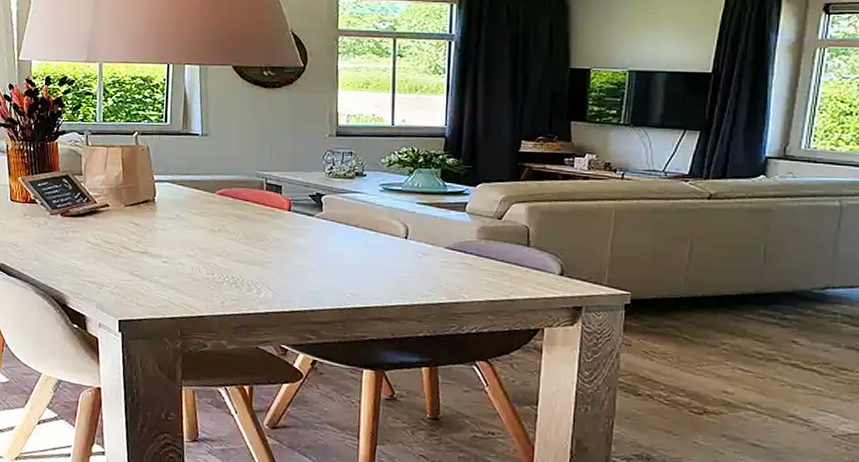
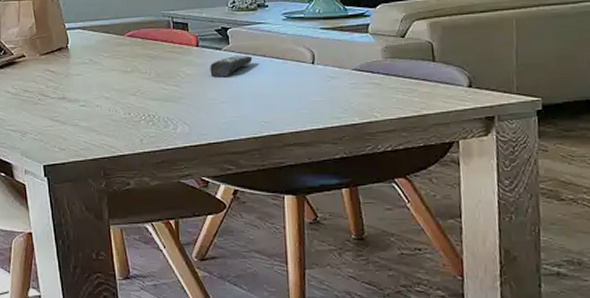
remote control: none [300,224,345,245] -> present [210,55,253,78]

